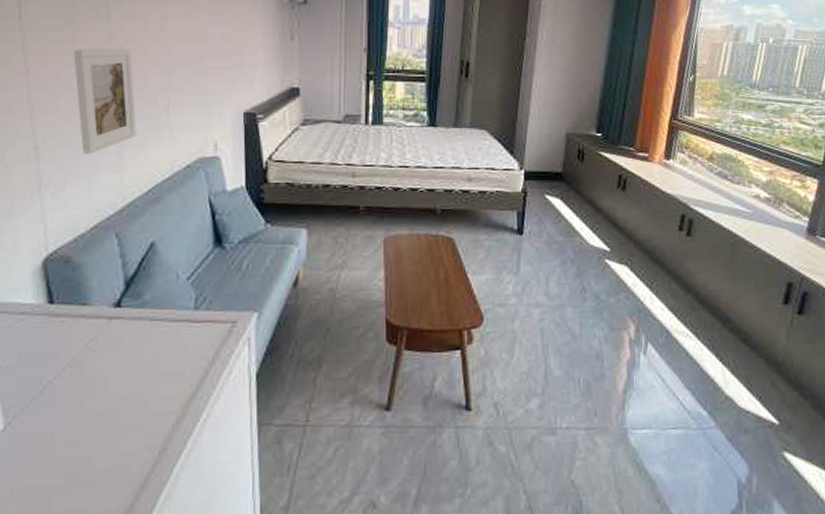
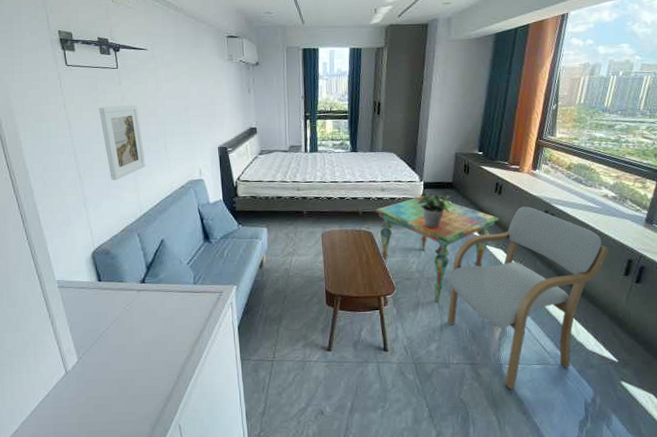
side table: none [458,189,623,339] -> present [375,195,499,302]
potted plant: none [516,184,564,235] -> present [418,192,454,228]
armchair: none [554,207,763,466] -> present [447,206,609,390]

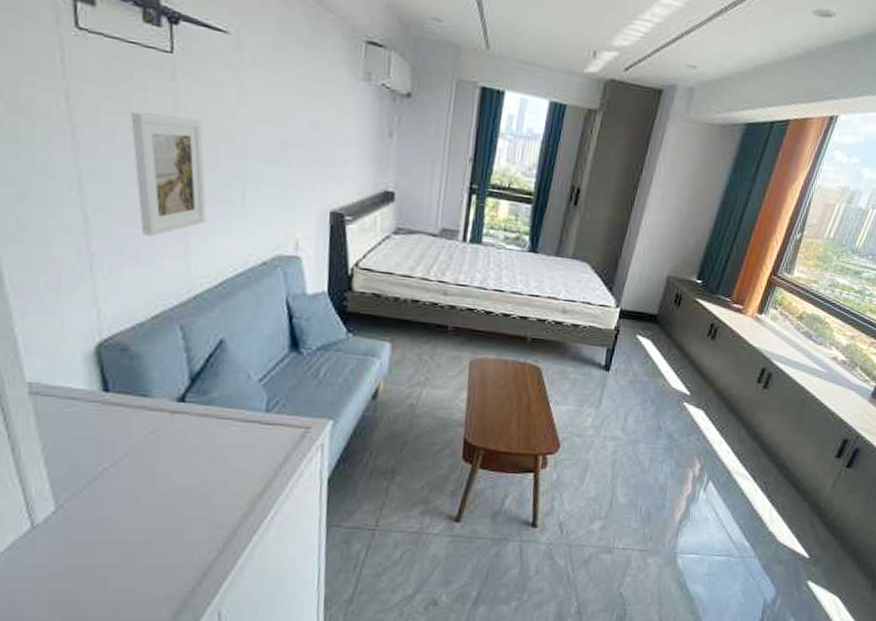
side table: present [375,195,499,302] -> none [547,327,707,470]
potted plant: present [418,192,454,228] -> none [608,322,654,373]
armchair: present [447,206,609,390] -> none [621,358,826,584]

